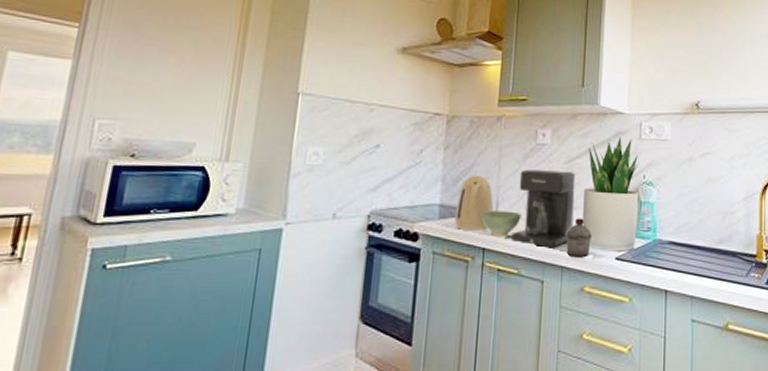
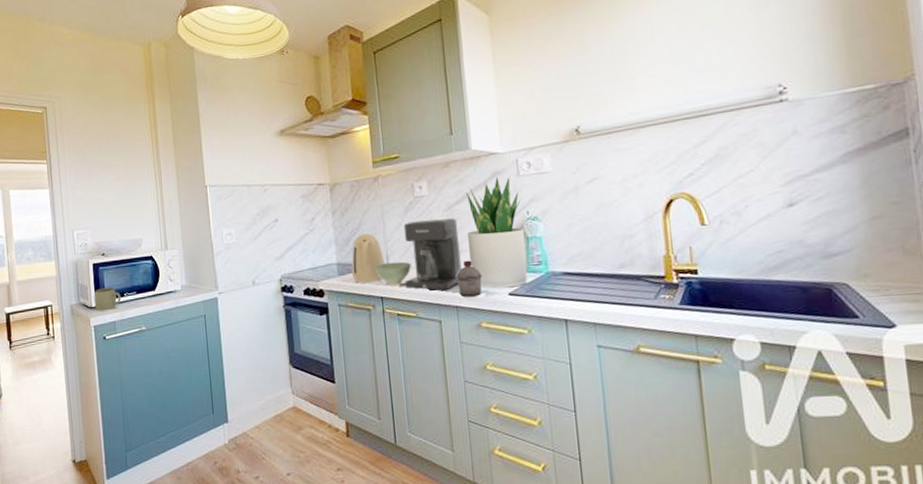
mug: none [100,199,146,230] -> present [94,287,121,312]

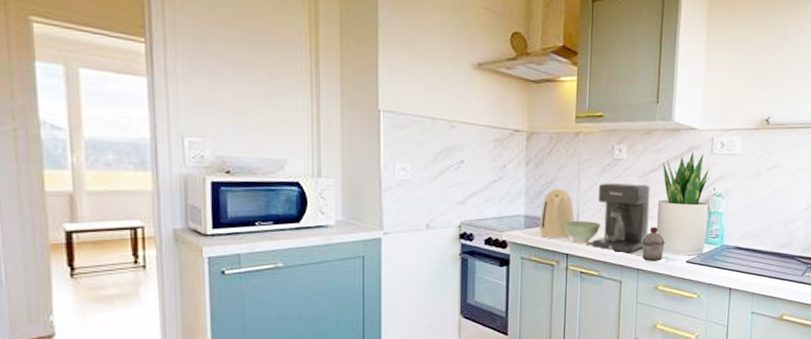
mug: present [94,287,121,312] -> none [210,213,251,241]

